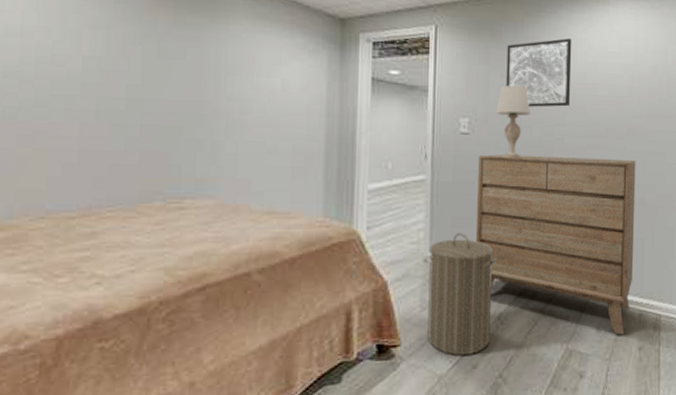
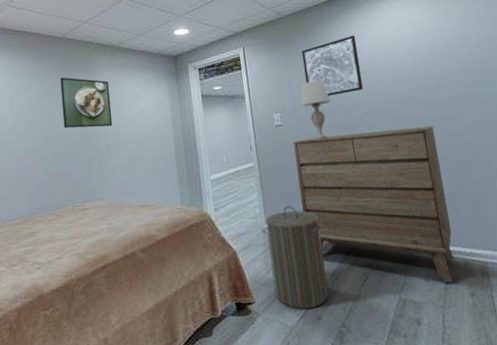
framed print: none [163,16,242,99] -> present [60,77,113,129]

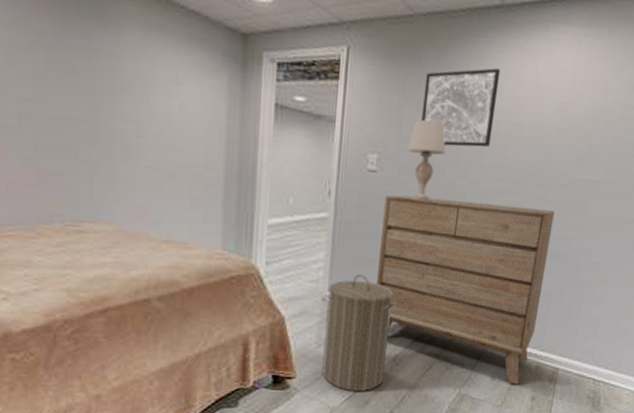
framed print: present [60,77,113,129] -> none [53,21,136,120]

